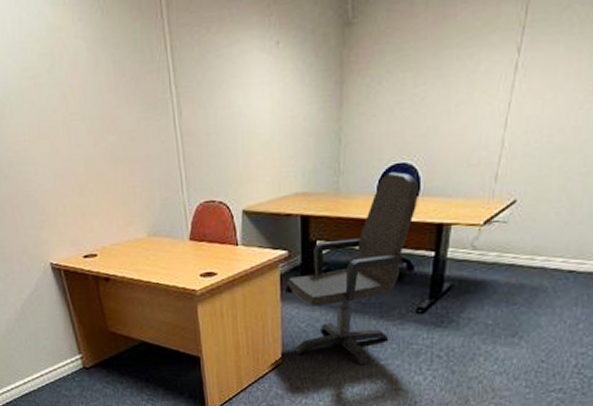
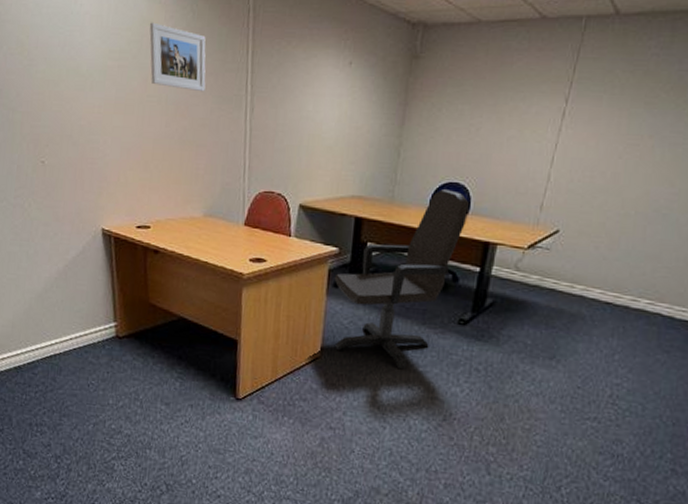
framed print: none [57,28,128,102] -> present [149,22,206,92]

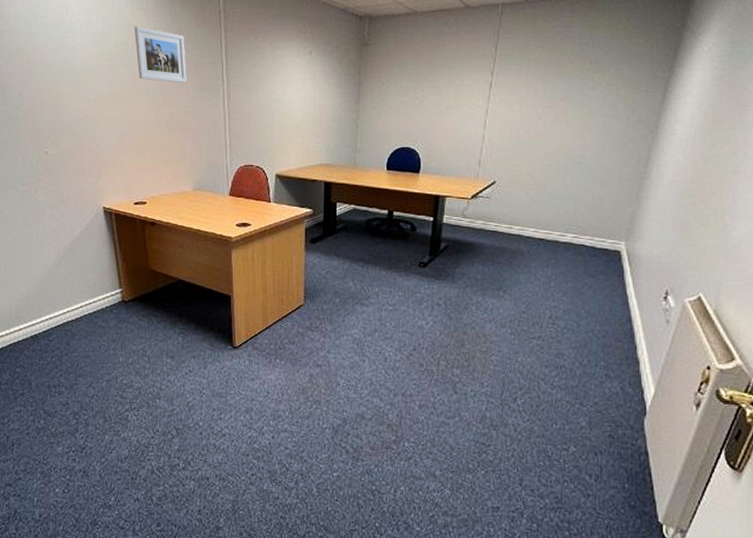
office chair: present [334,189,470,370] -> none [310,154,421,310]

